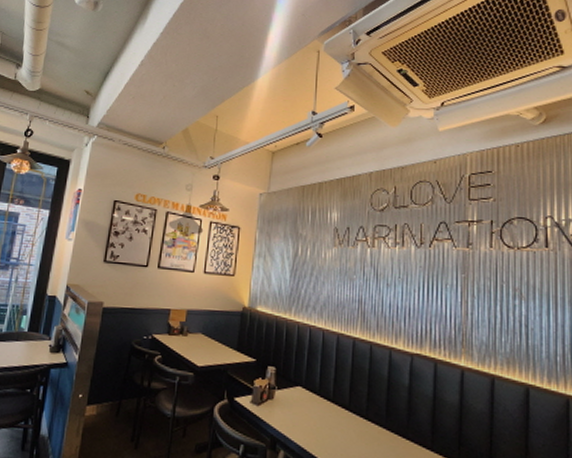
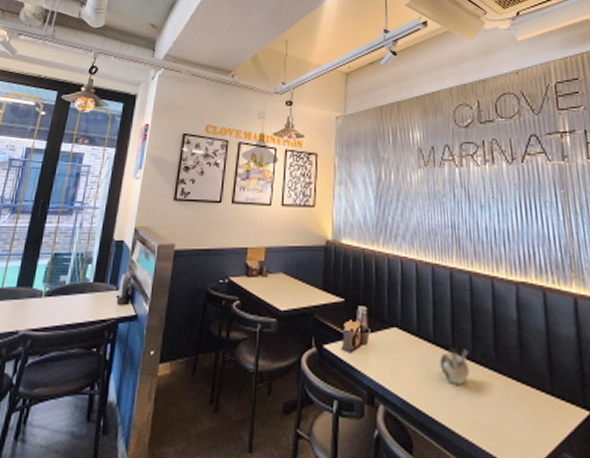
teapot: none [336,407,363,438] -> present [440,349,470,385]

